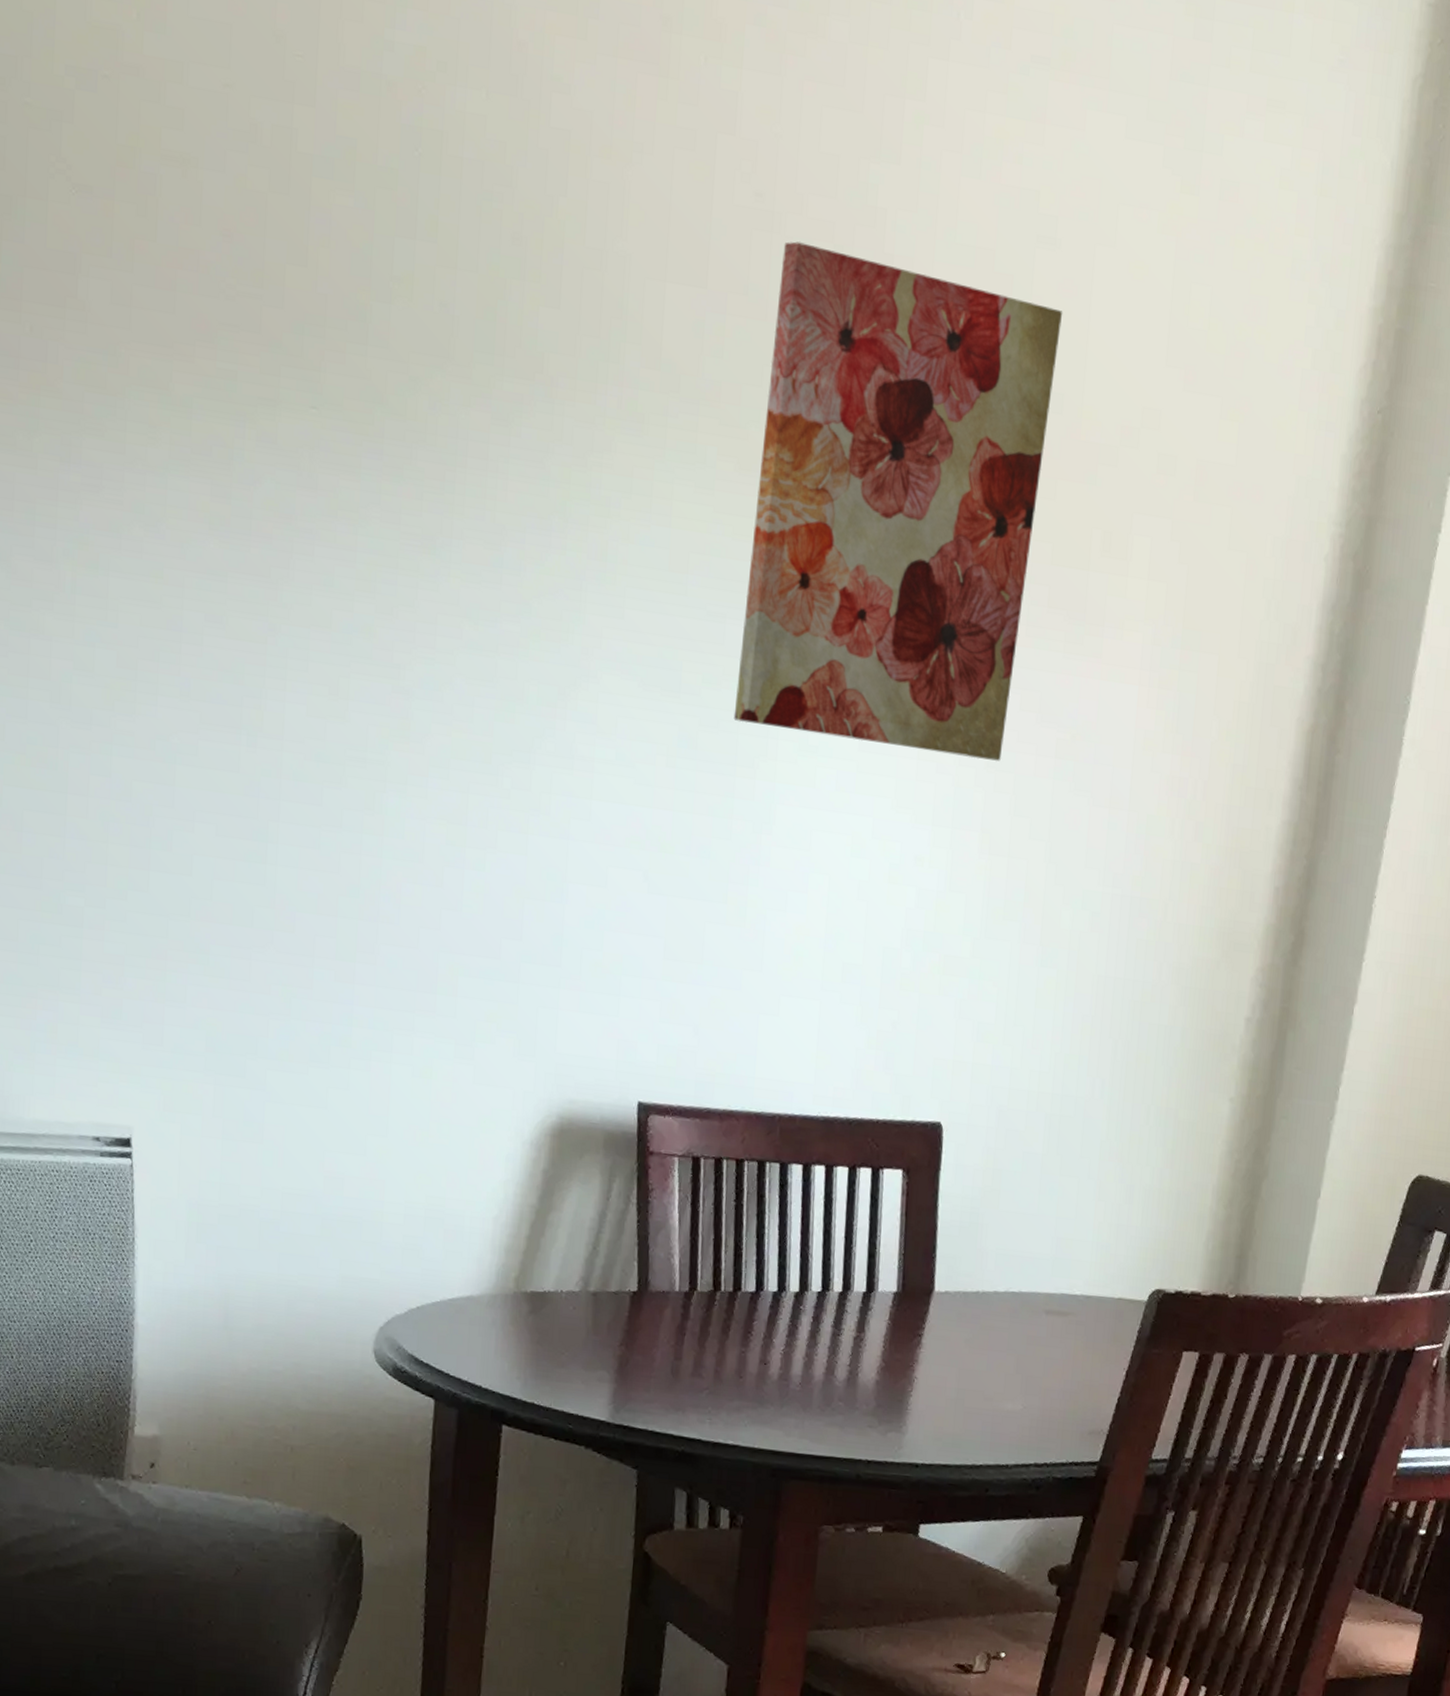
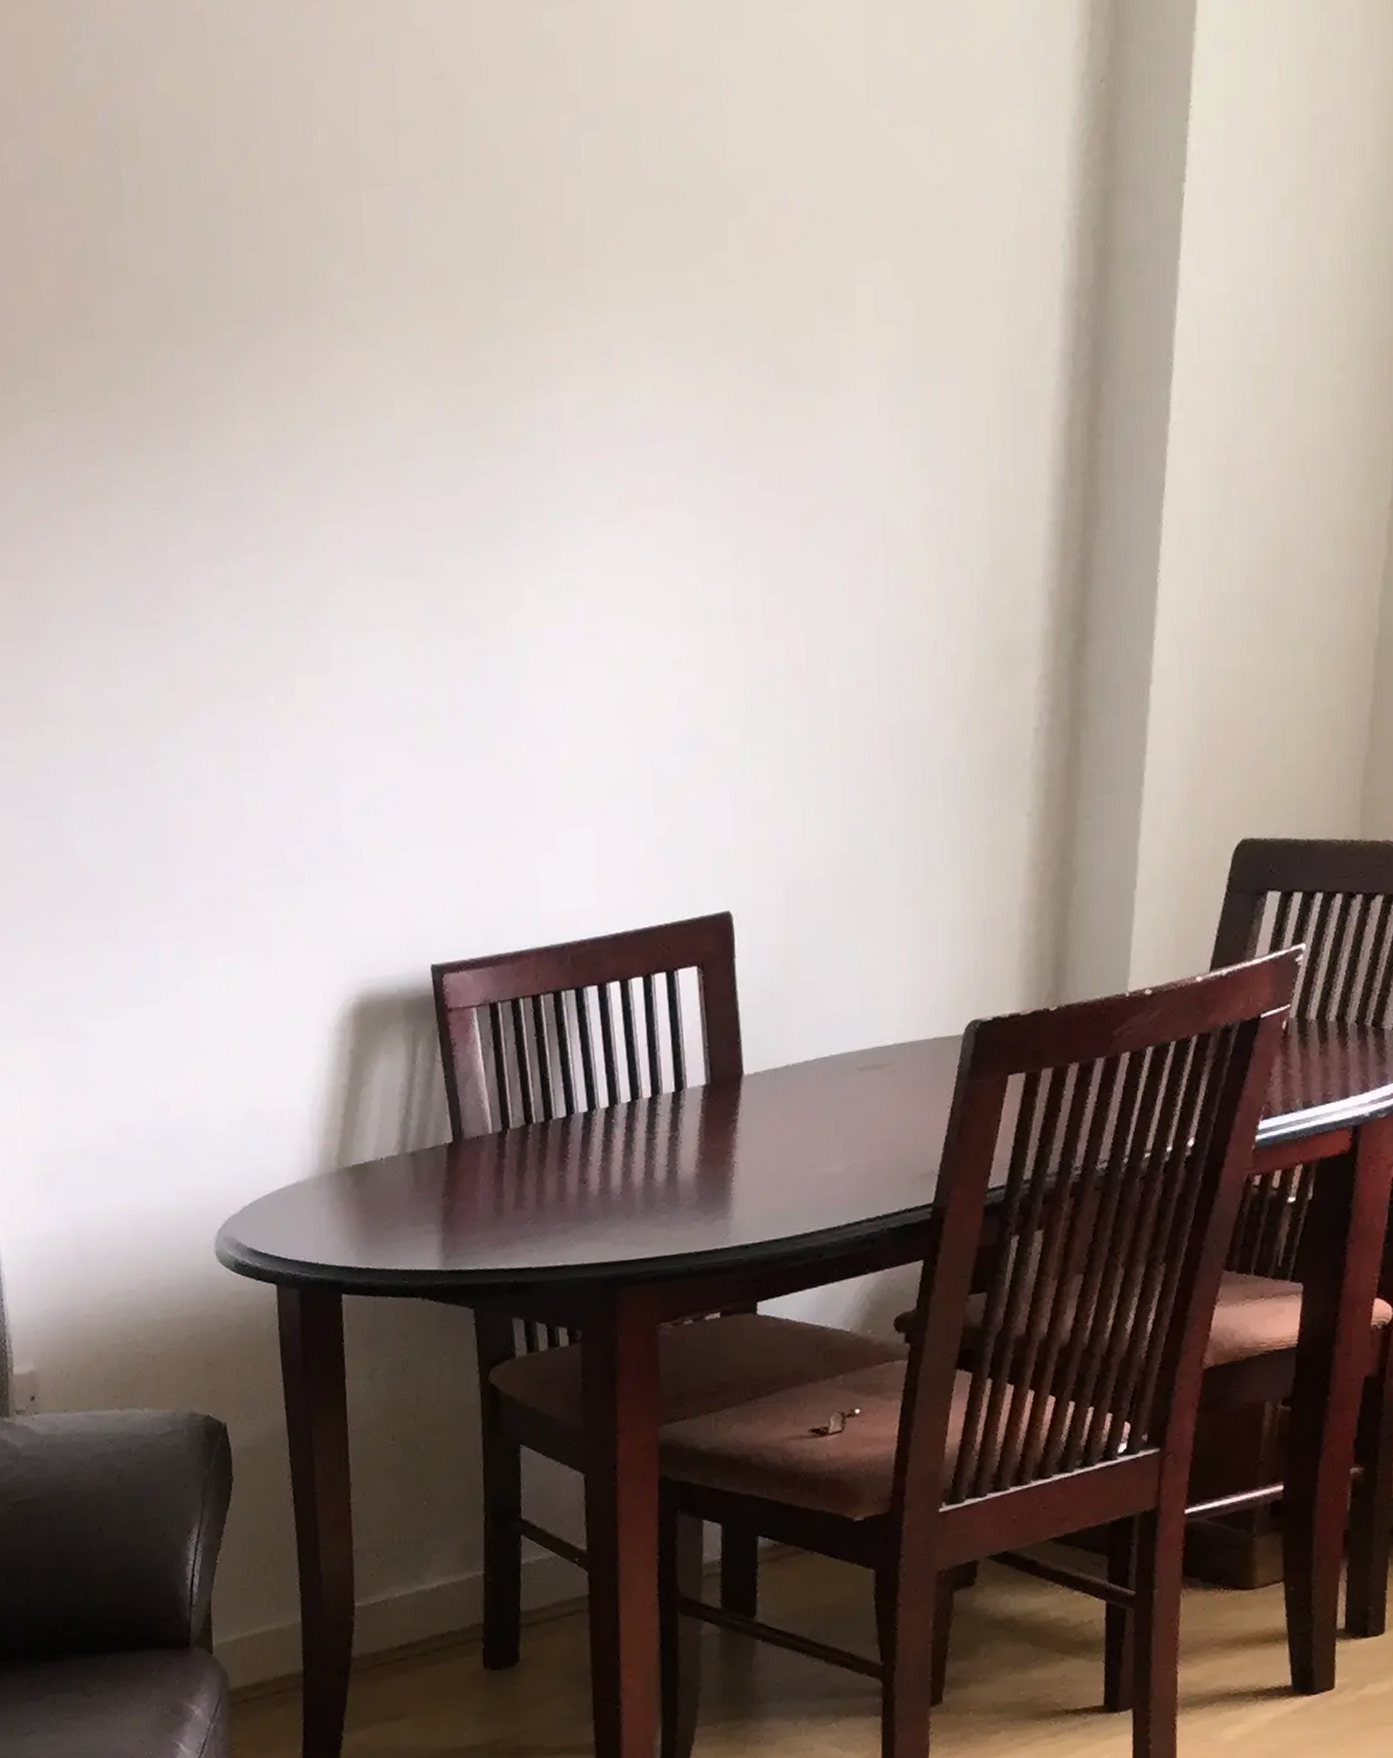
wall art: present [733,241,1063,761] -> none [468,89,755,582]

